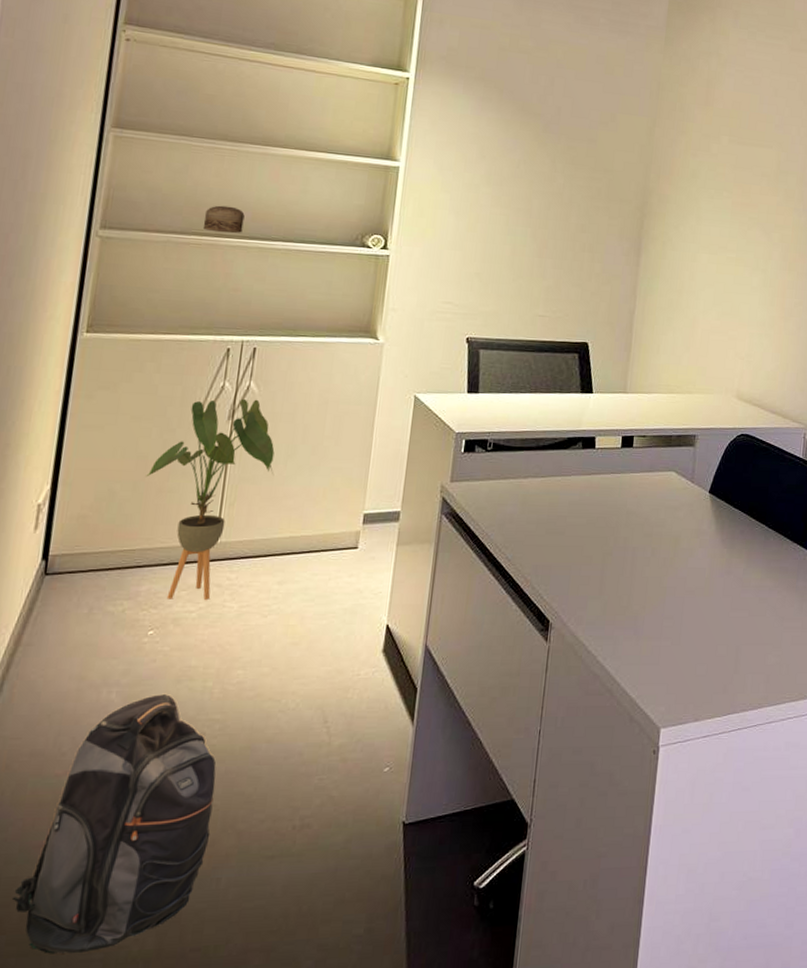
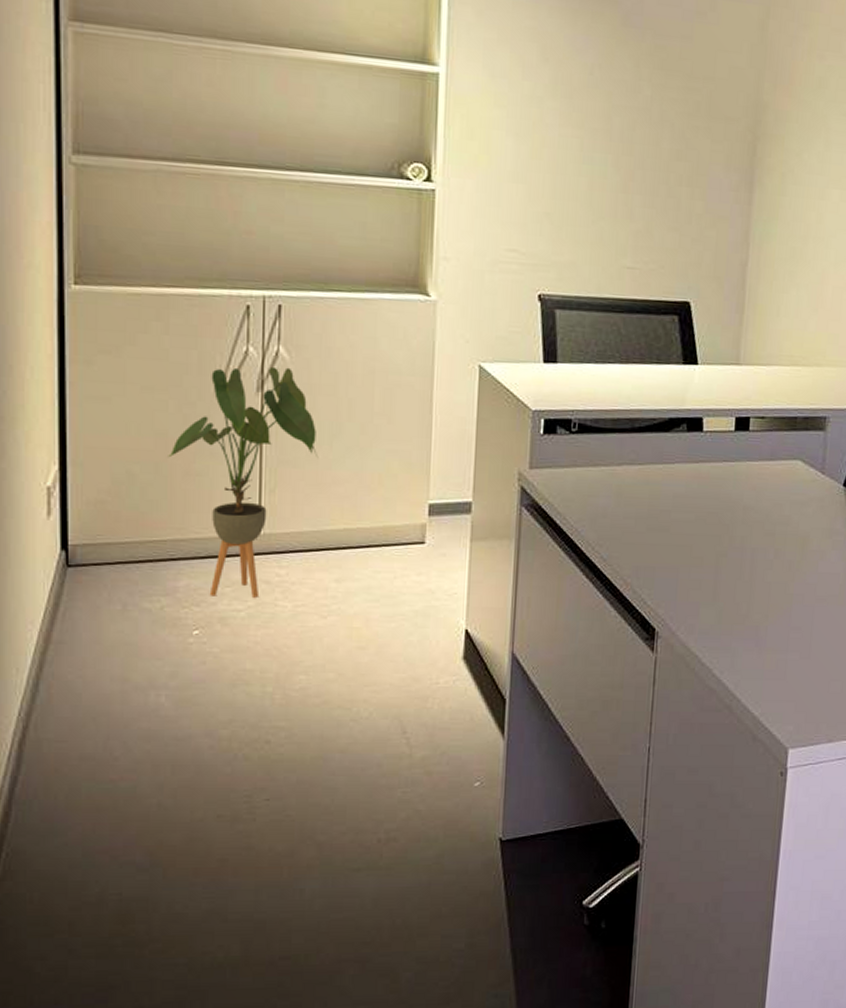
backpack: present [11,694,216,954] -> none [82,699,288,958]
decorative box: present [202,205,245,234] -> none [199,124,249,161]

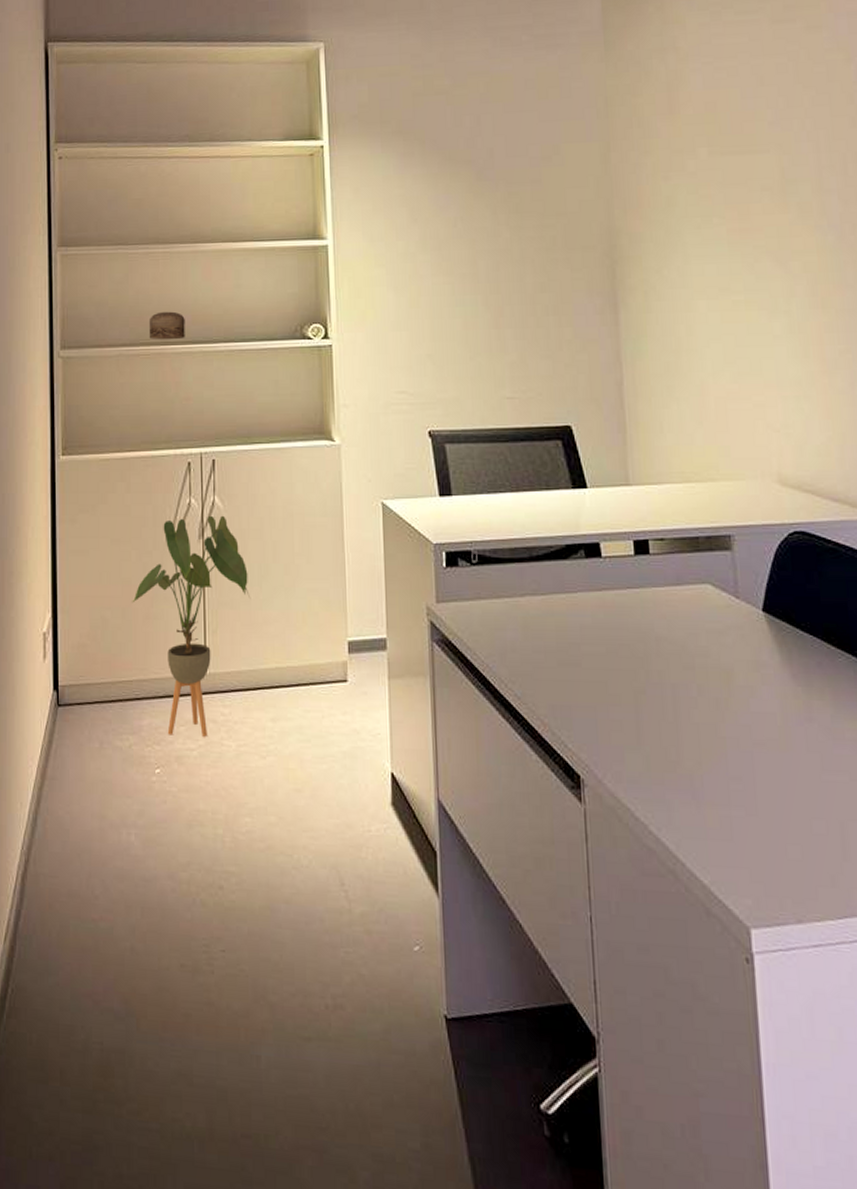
decorative box: none [199,124,249,161] -> present [148,311,185,340]

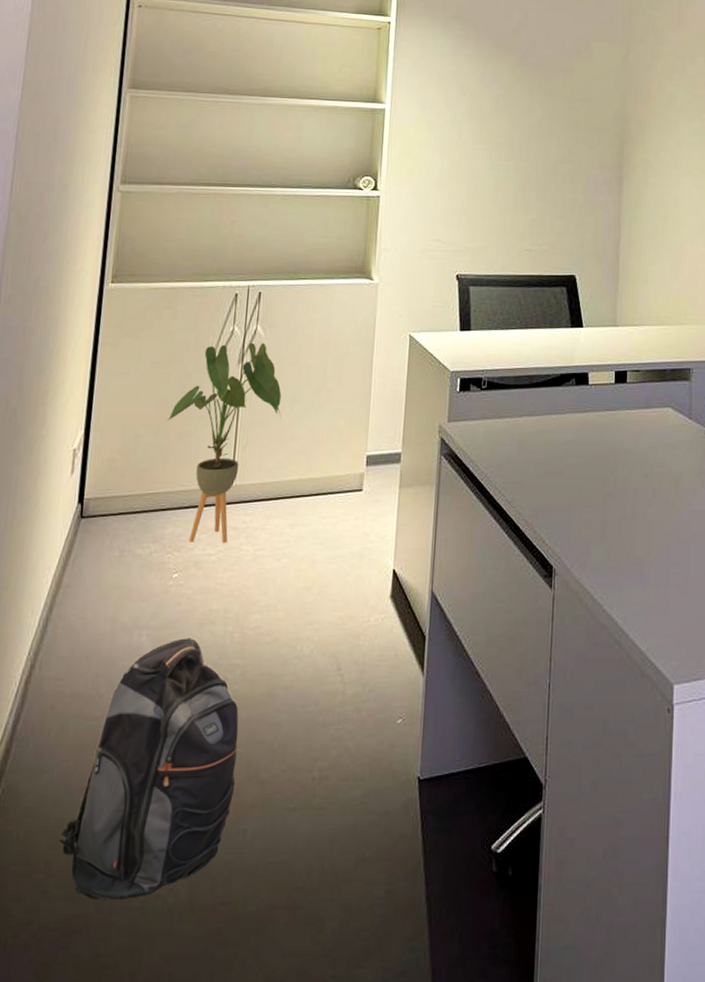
backpack: none [70,839,243,1121] -> present [58,638,239,901]
decorative box: present [148,311,185,340] -> none [210,156,247,182]

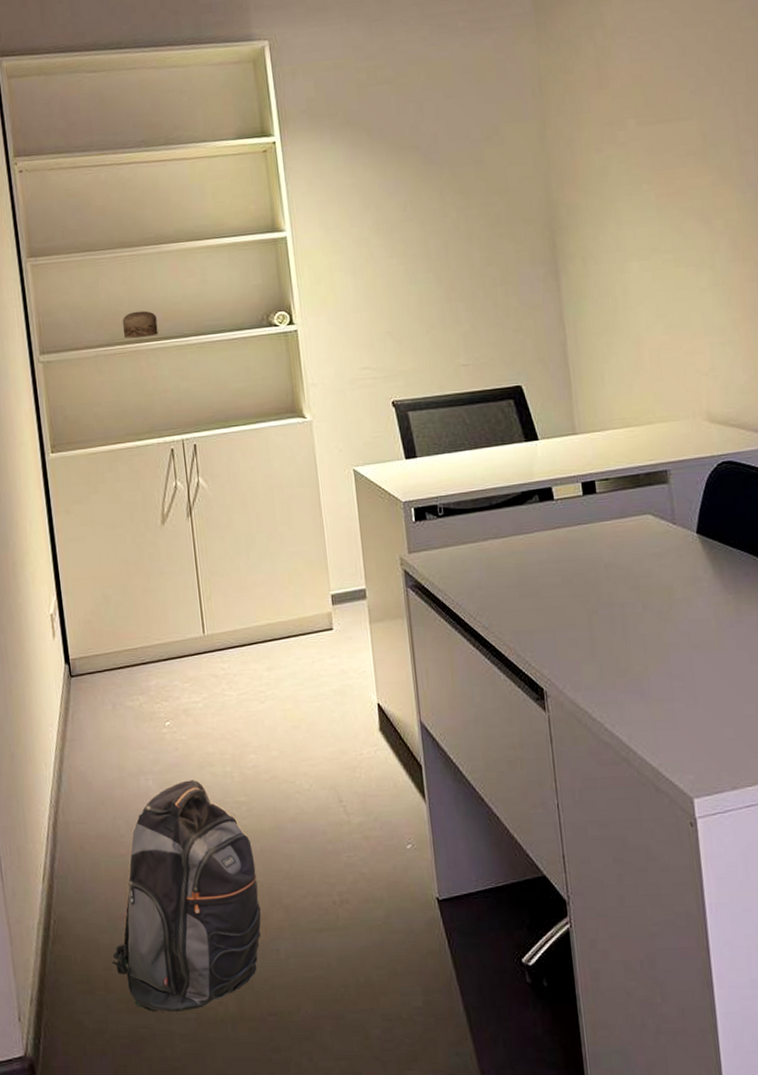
house plant: present [167,342,282,543] -> none [130,494,240,692]
decorative box: none [210,156,247,182] -> present [122,310,158,339]

